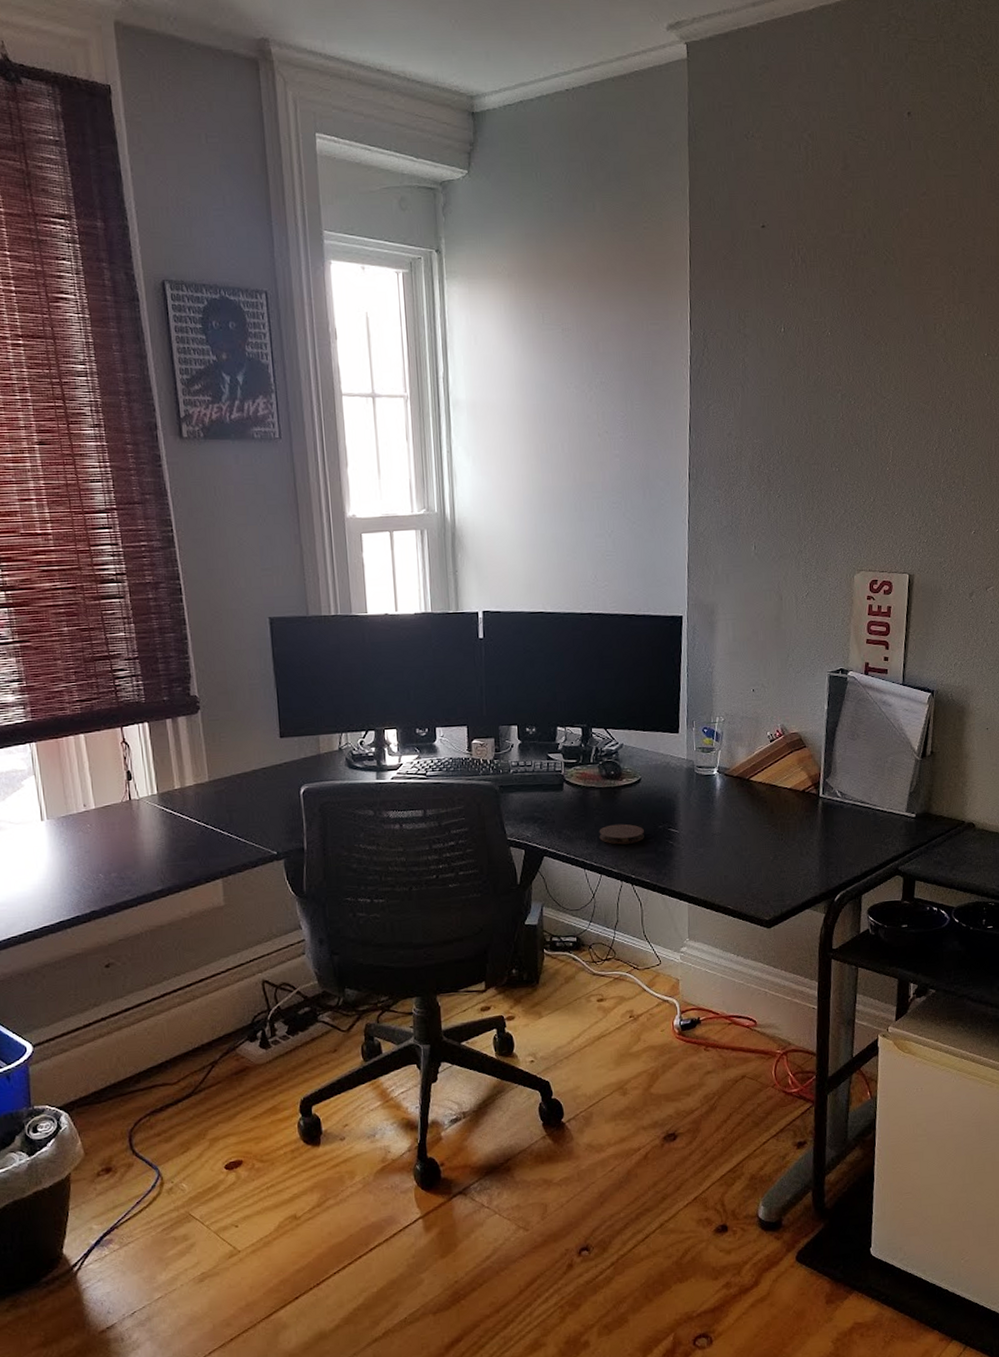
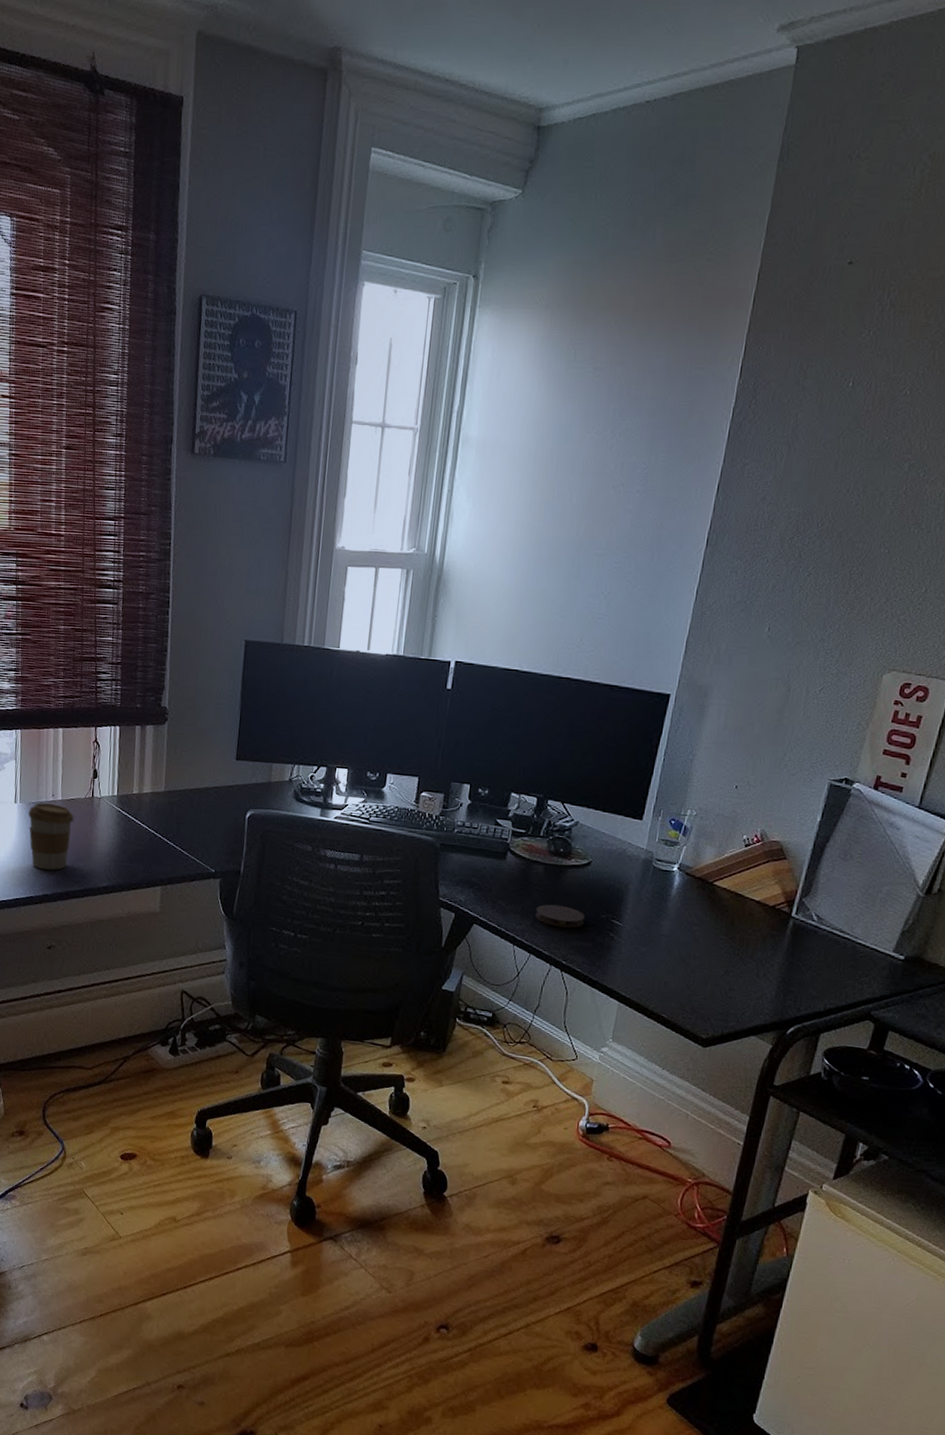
coffee cup: none [59,814,113,886] -> present [28,802,74,871]

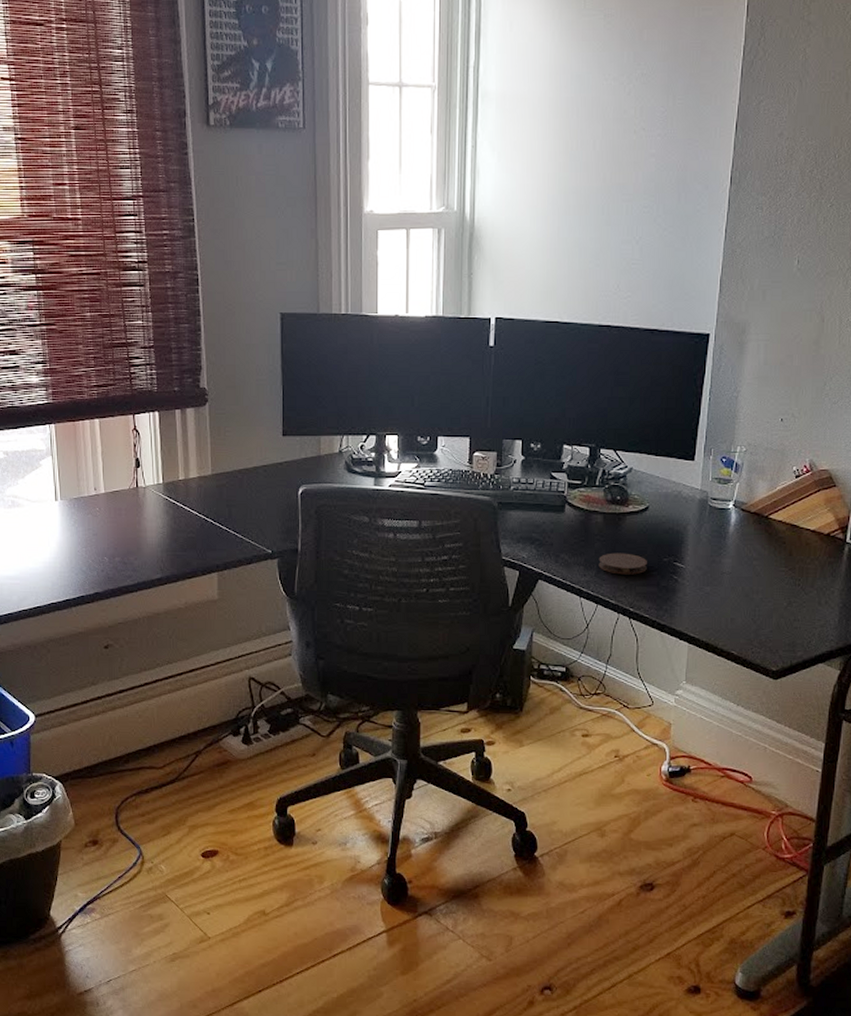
coffee cup: present [28,802,74,871] -> none [71,498,119,567]

